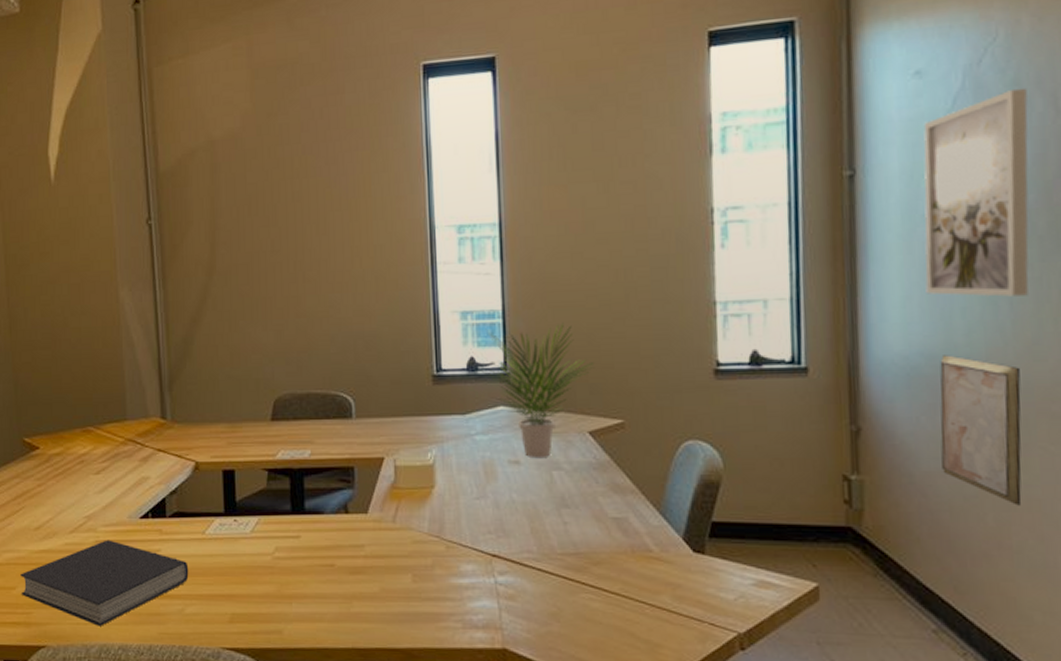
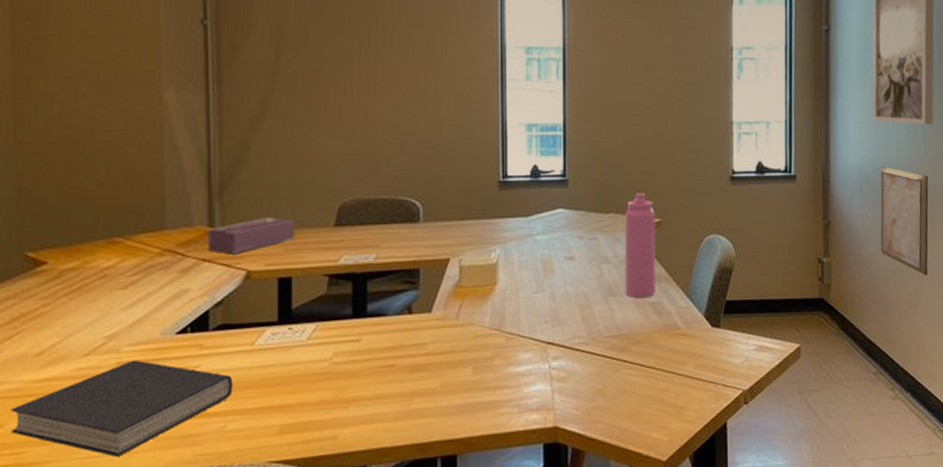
tissue box: none [161,409,236,446] -> present [207,216,295,255]
potted plant: present [480,322,593,457] -> none [542,136,638,253]
water bottle: none [578,389,619,513] -> present [624,193,656,299]

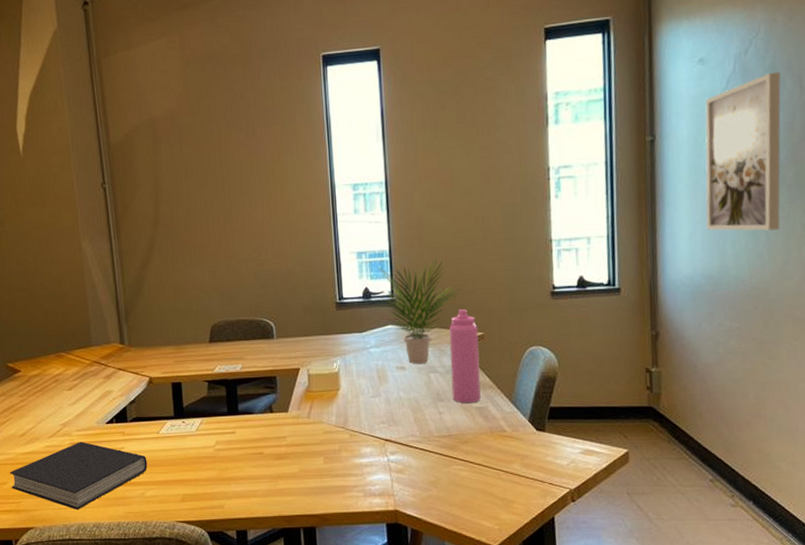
tissue box: present [207,216,295,255] -> none [120,335,181,365]
potted plant: none [542,136,638,253] -> present [373,259,460,364]
wall art: present [880,166,929,276] -> none [716,275,774,386]

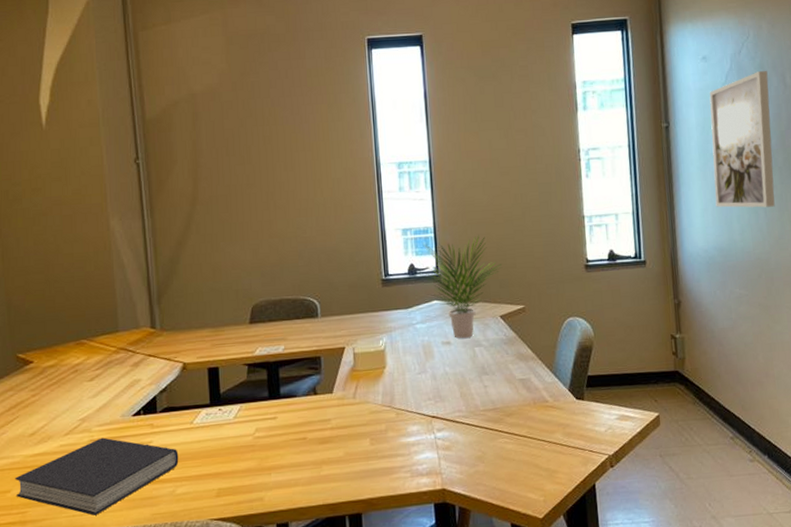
water bottle: present [449,309,481,404] -> none [492,283,524,376]

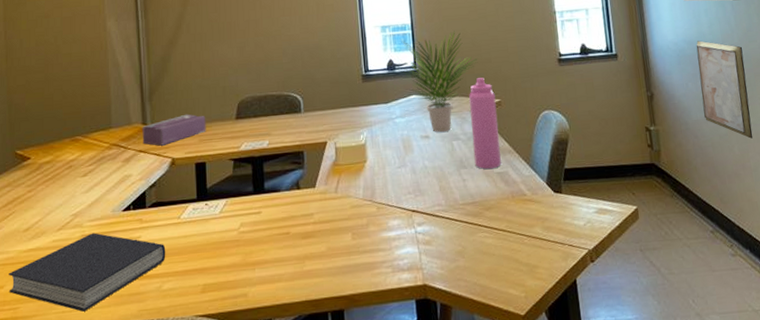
tissue box: none [151,317,219,350] -> present [142,114,206,146]
water bottle: none [492,283,524,376] -> present [469,77,501,170]
wall art: none [726,248,778,347] -> present [696,40,753,139]

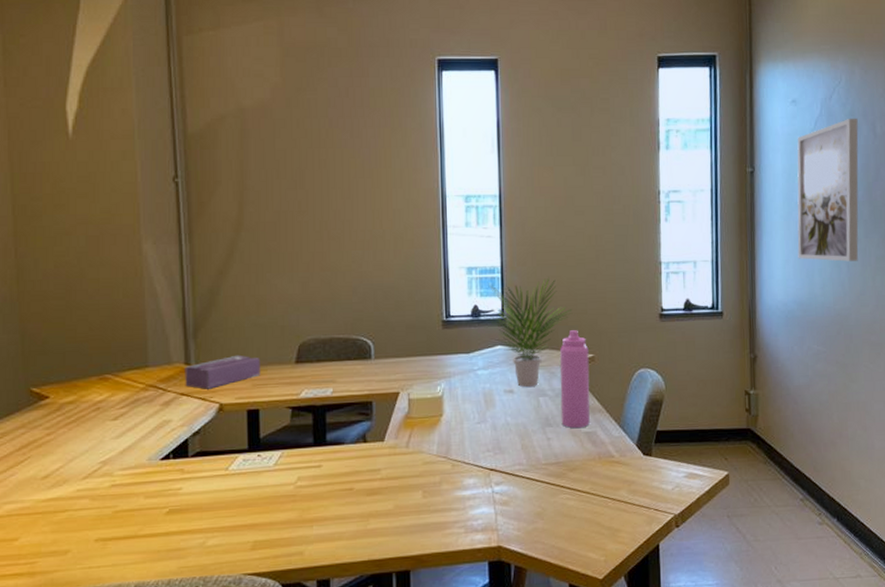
book: present [8,232,166,312] -> none [24,482,211,568]
wall art: present [696,40,753,139] -> none [806,302,854,407]

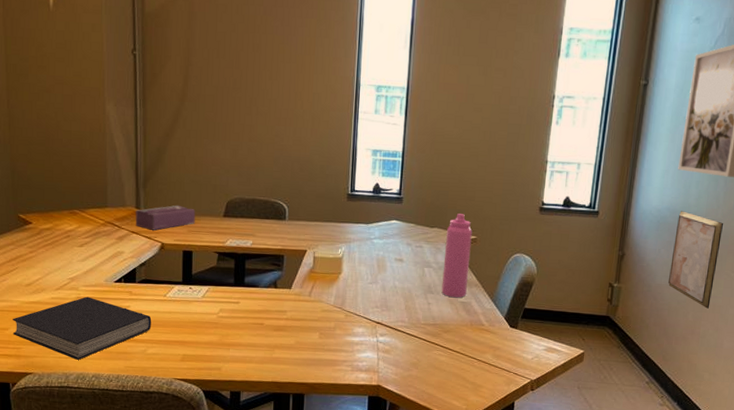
book: none [24,482,211,568] -> present [12,296,152,360]
potted plant: present [482,277,571,387] -> none [382,165,461,258]
wall art: none [806,302,854,407] -> present [668,211,723,309]

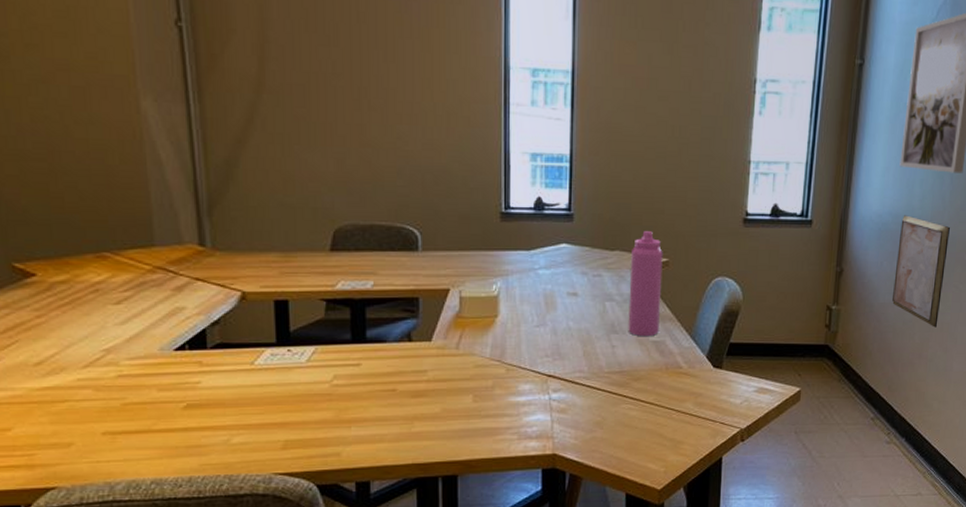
book: present [12,296,152,360] -> none [17,373,235,463]
tissue box: present [135,205,196,230] -> none [199,238,290,275]

